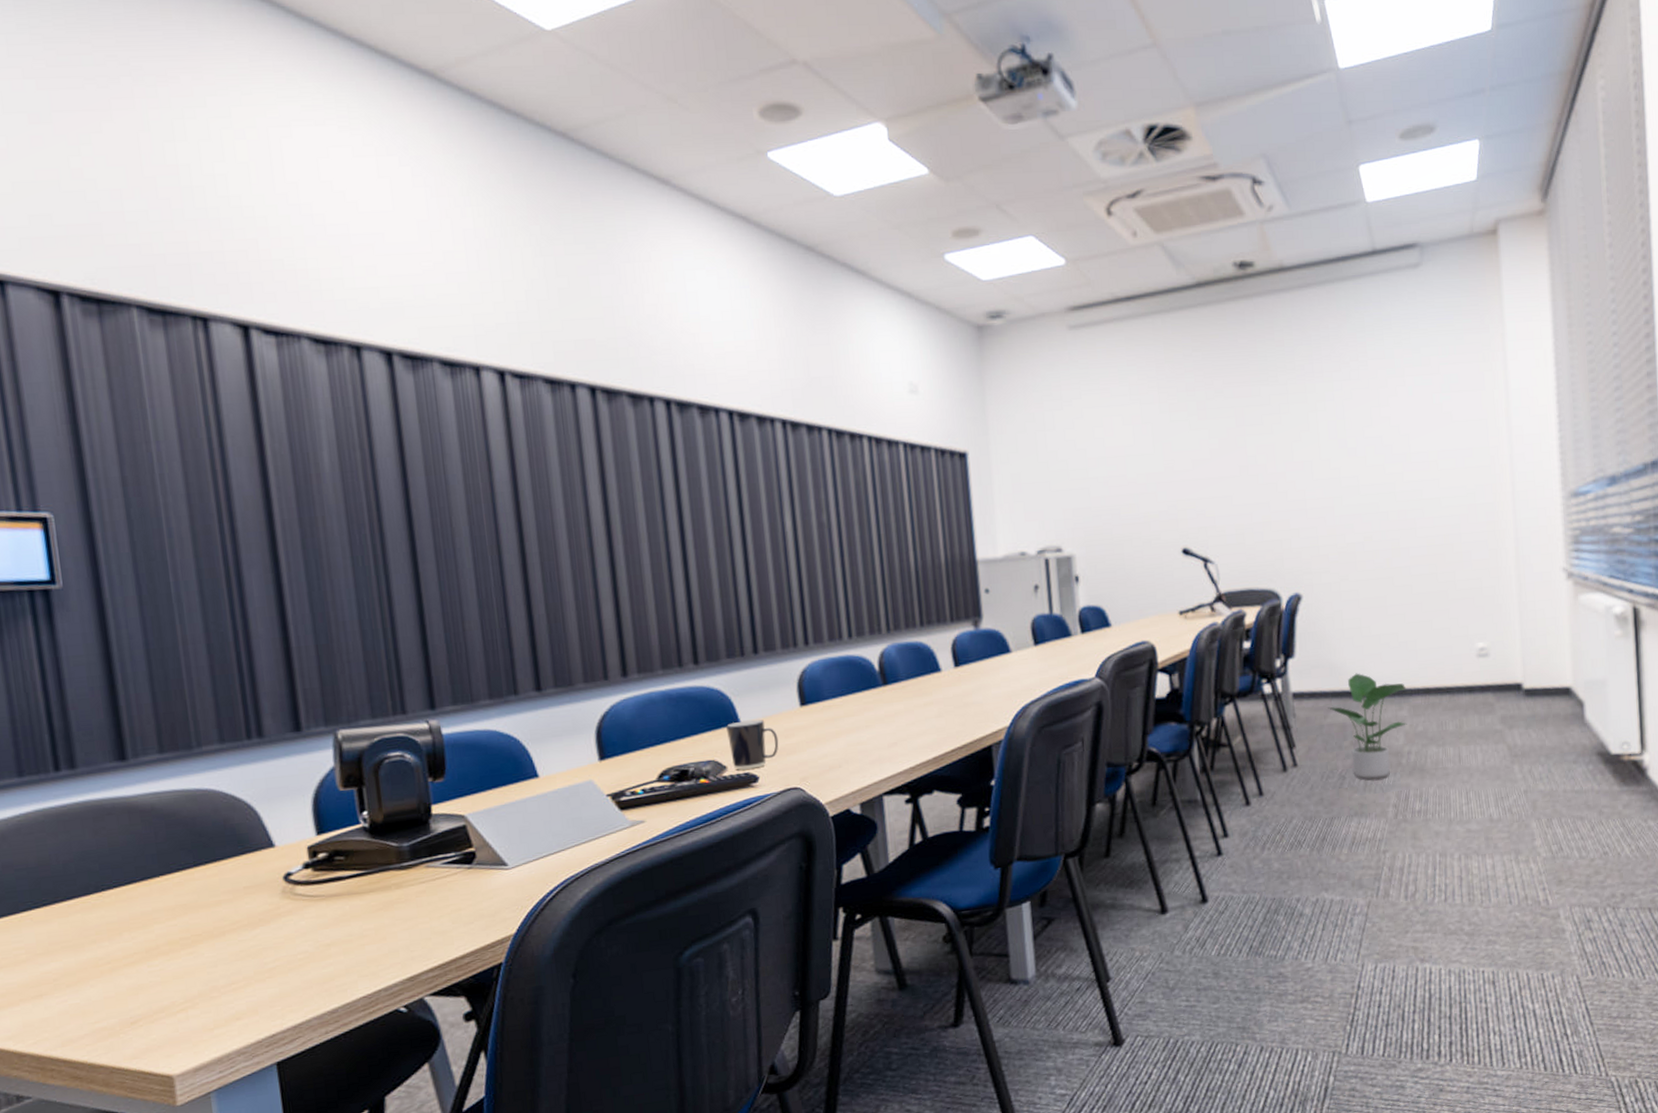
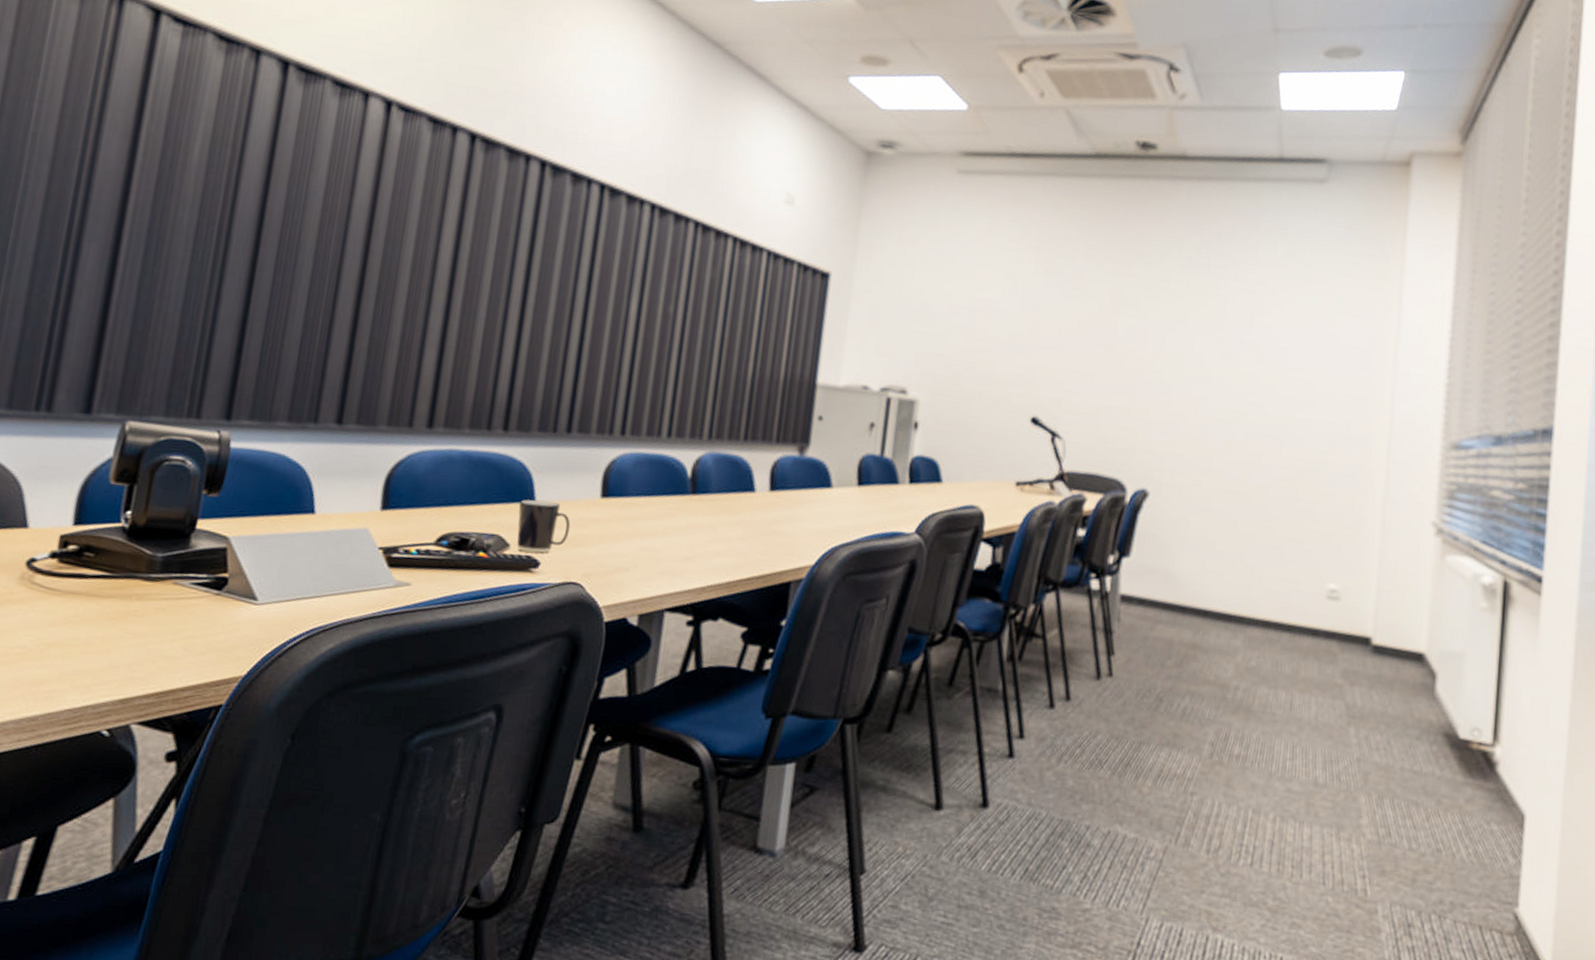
potted plant: present [1328,673,1407,781] -> none [1156,588,1244,712]

